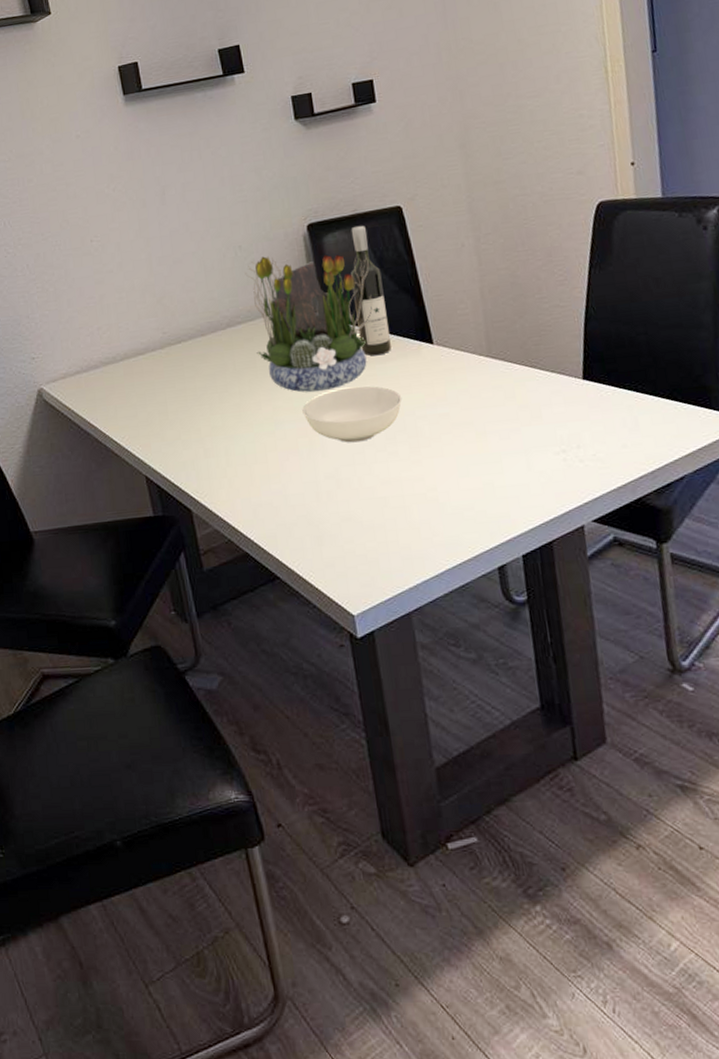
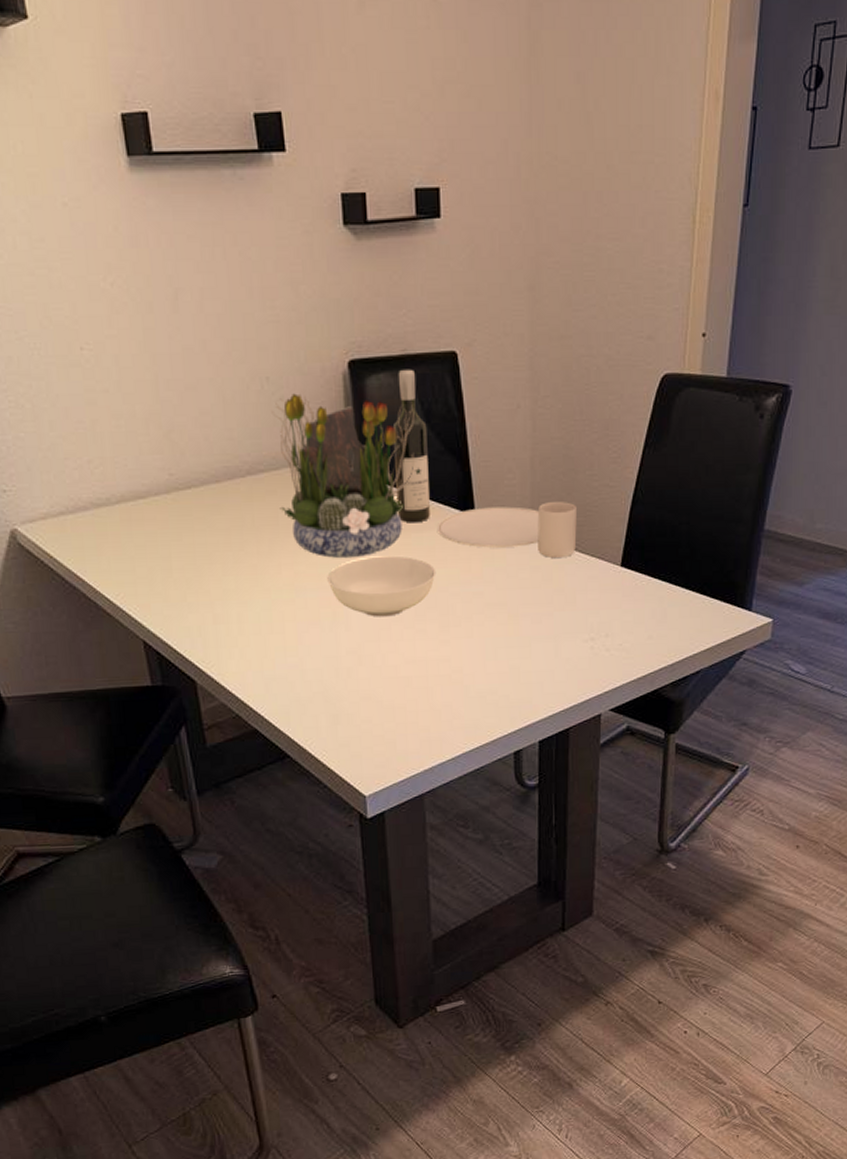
plate: none [398,333,498,373] -> present [436,506,539,548]
cup: none [492,324,535,377] -> present [537,502,577,559]

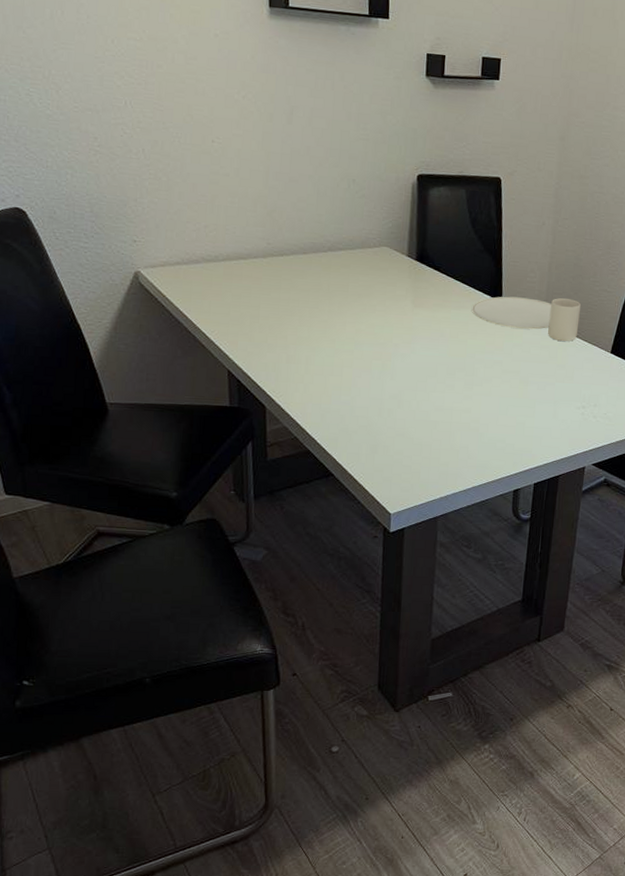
flower arrangement: present [271,393,415,559] -> none [351,194,464,324]
bowl: present [327,555,436,617] -> none [381,324,467,372]
bottle: present [393,369,430,523] -> none [442,186,472,302]

